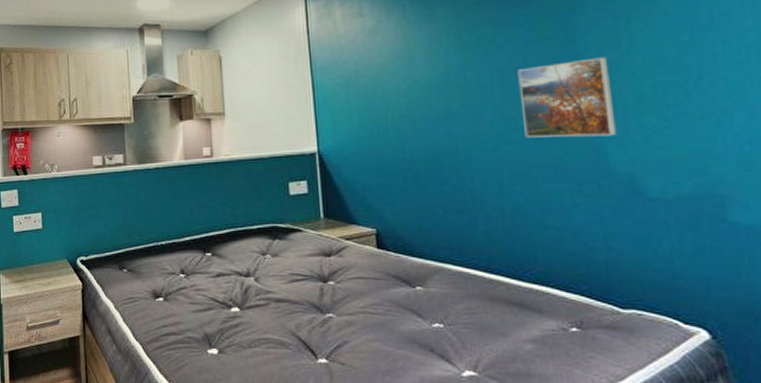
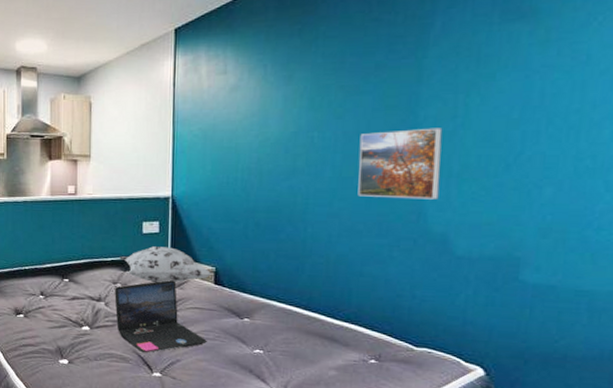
laptop: none [264,247,377,336] -> present [115,280,207,353]
decorative pillow: none [266,209,374,252] -> present [119,246,213,283]

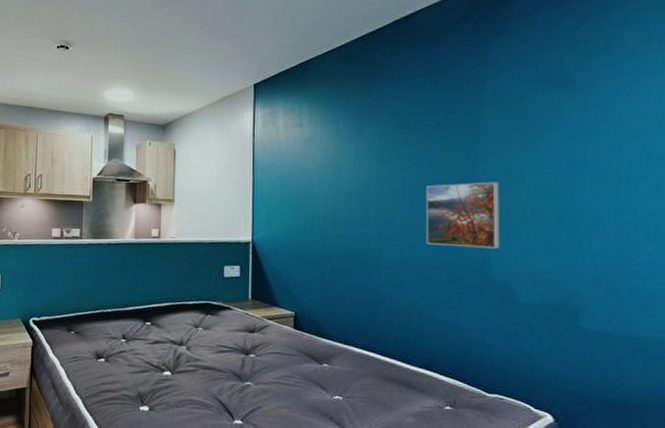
laptop: present [115,280,207,353] -> none [196,324,287,400]
decorative pillow: present [119,246,213,283] -> none [201,290,292,328]

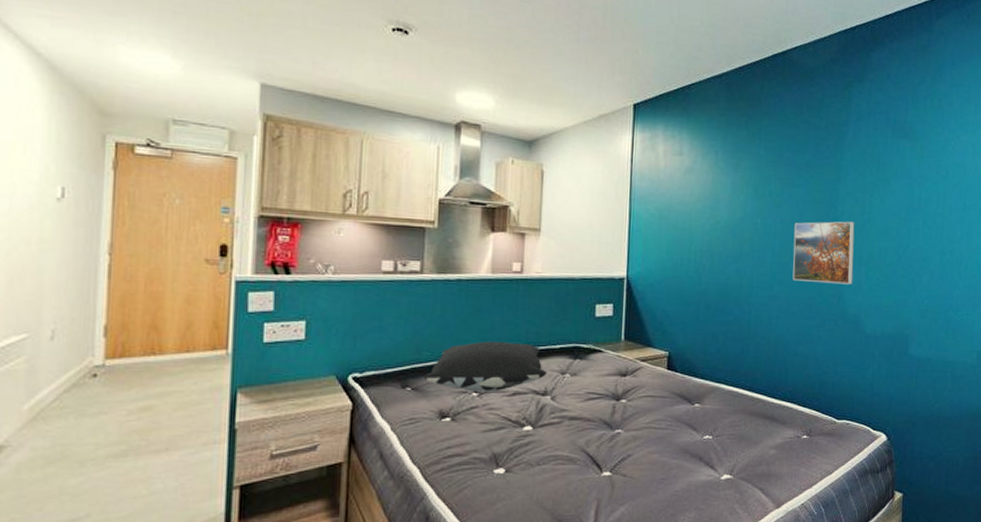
pillow: none [83,296,183,339] -> present [423,341,547,392]

